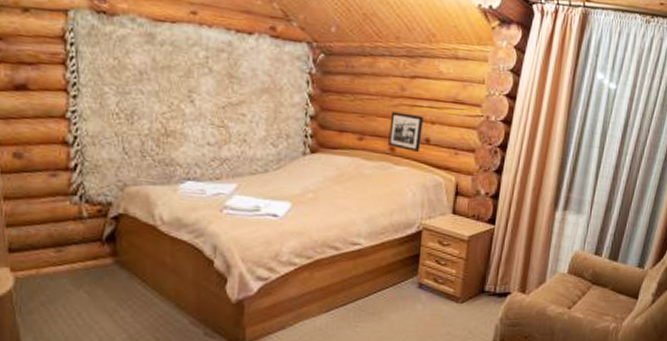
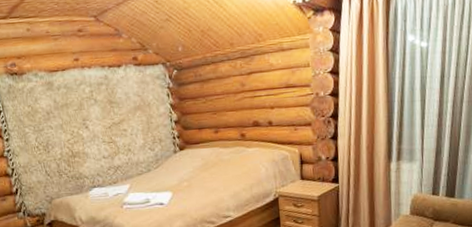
picture frame: present [388,112,423,153] -> none [237,104,266,135]

